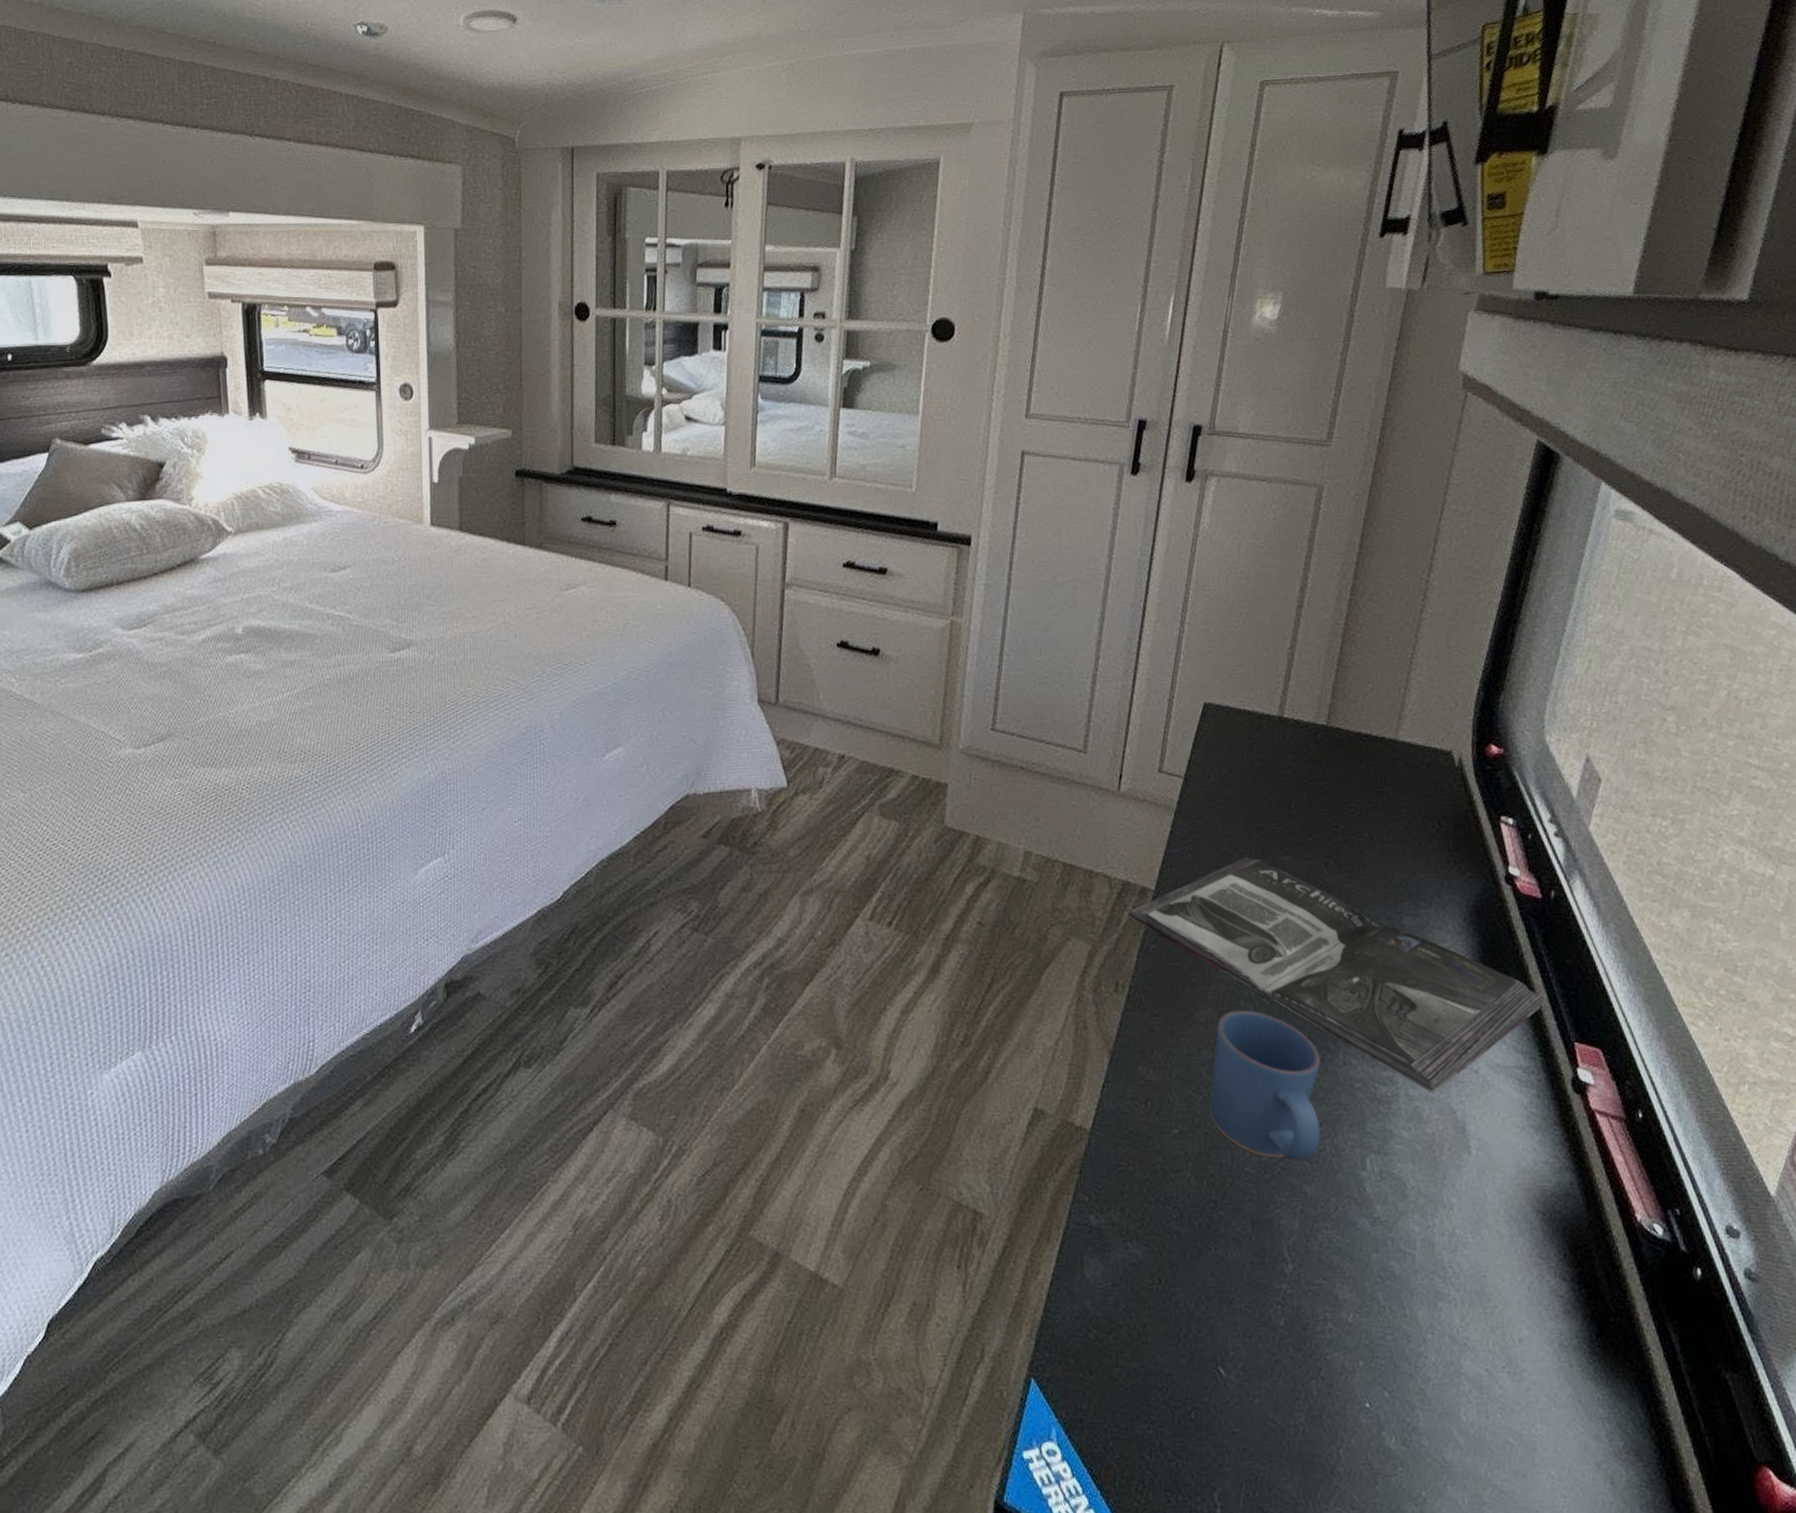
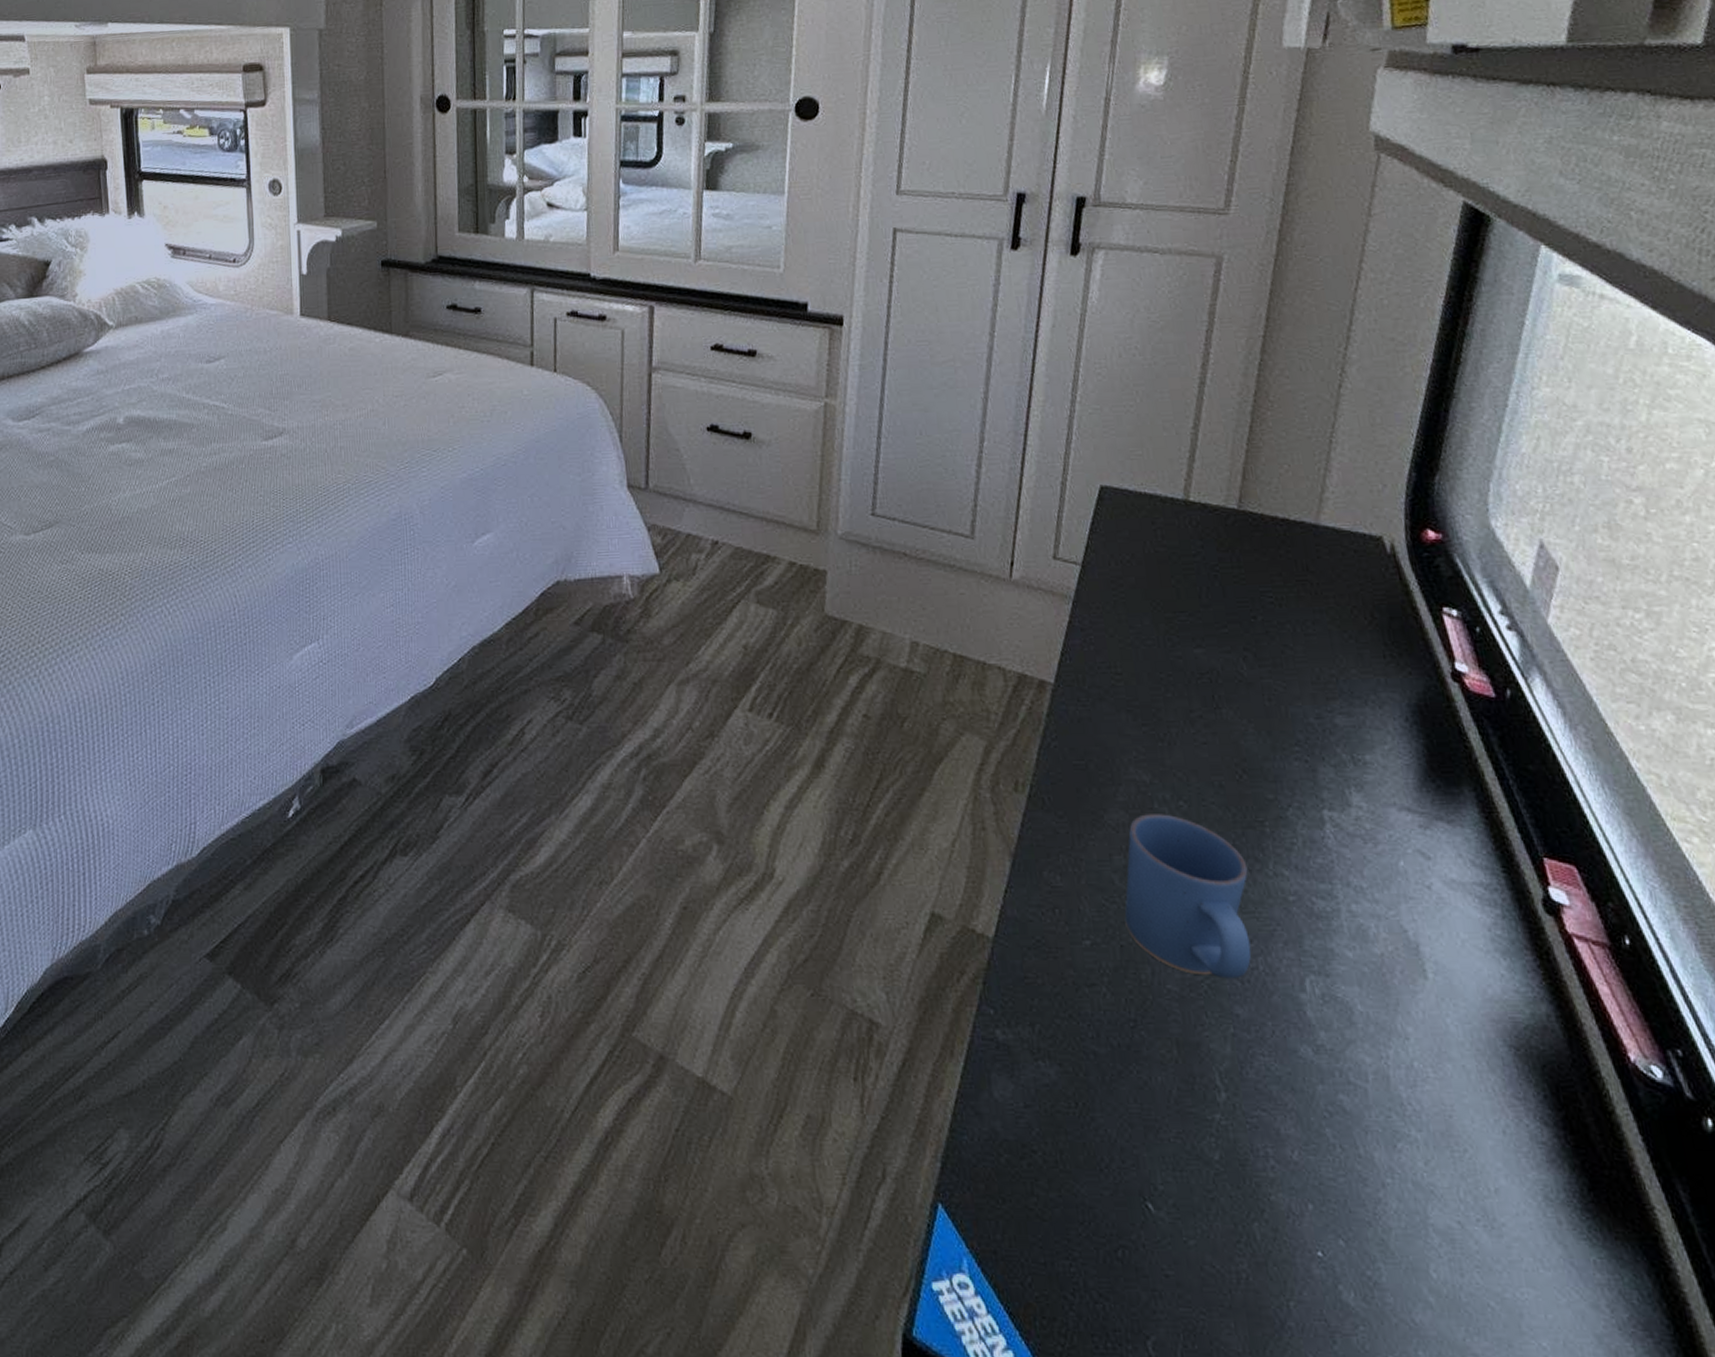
magazine: present [1128,857,1543,1093] -> none [1026,650,1503,910]

